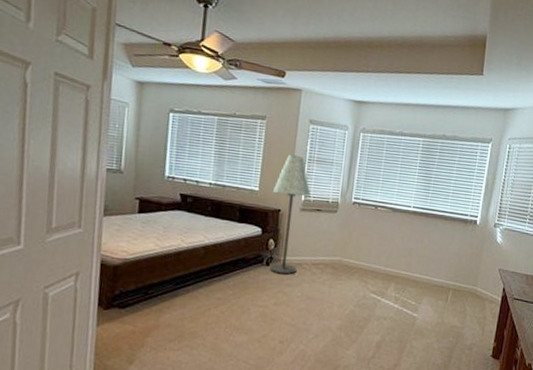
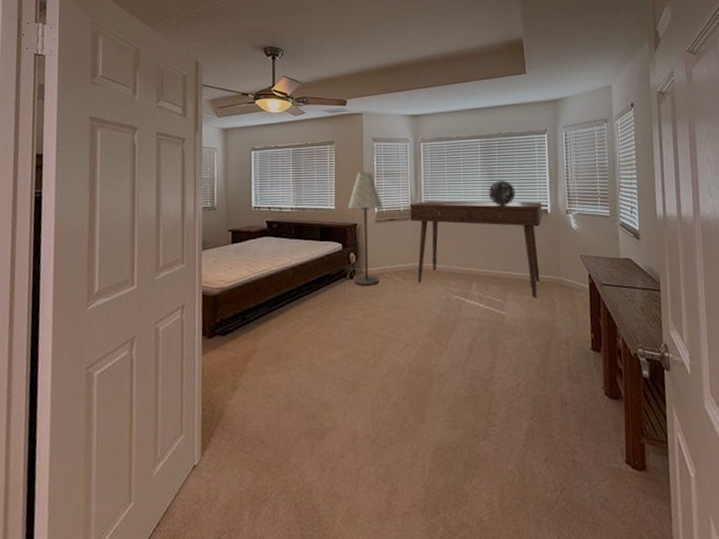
desk: none [336,195,472,304] -> present [409,200,543,297]
decorative globe: none [421,185,449,211] -> present [488,181,516,206]

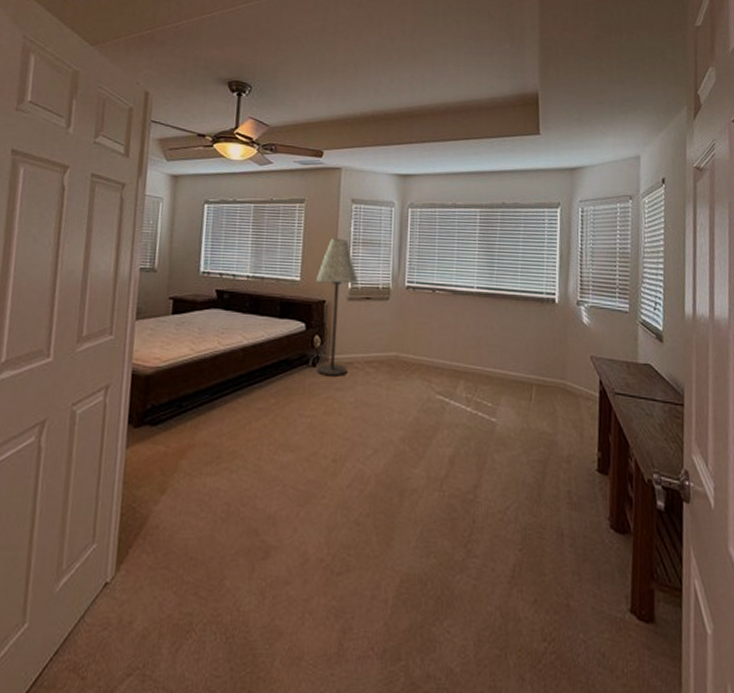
desk: present [409,200,543,297] -> none [389,278,549,404]
decorative globe: present [488,181,516,206] -> none [485,260,518,291]

